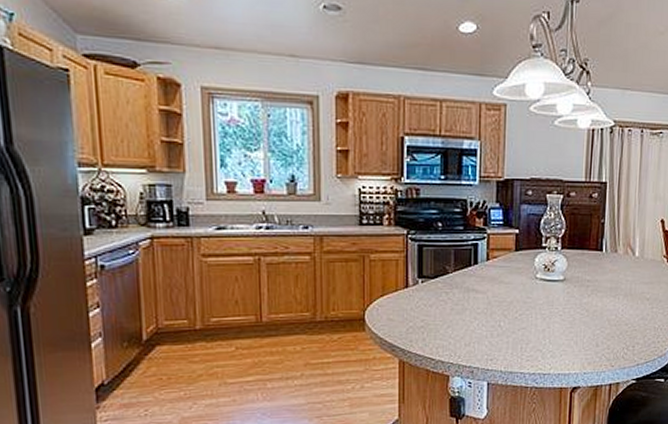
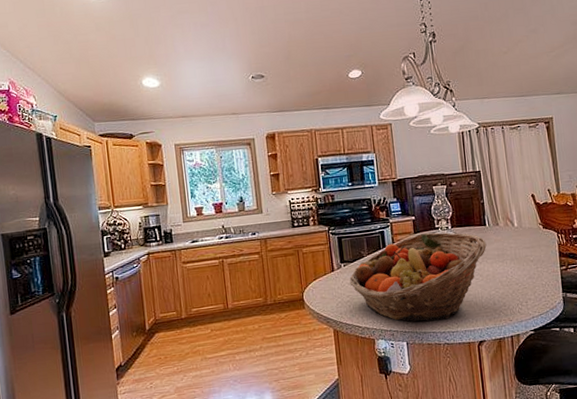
fruit basket: none [427,251,600,359] -> present [349,232,487,322]

